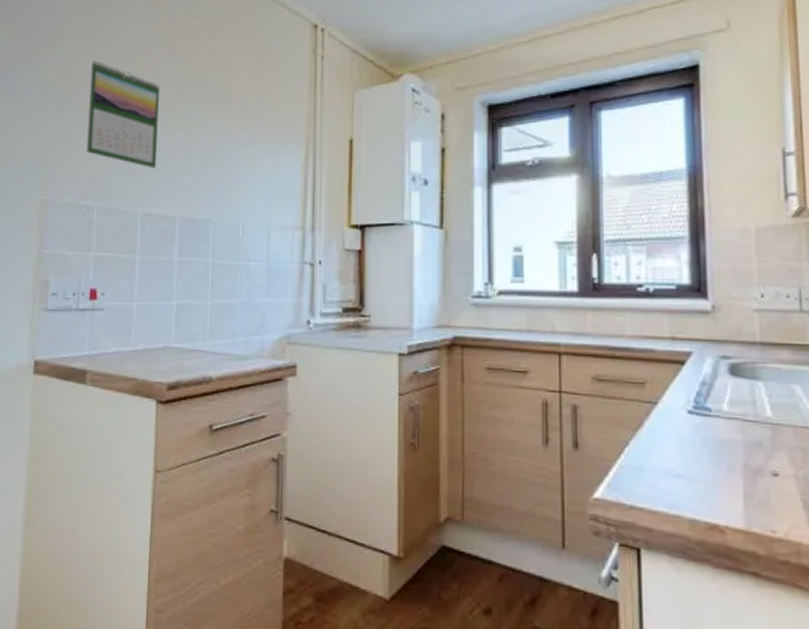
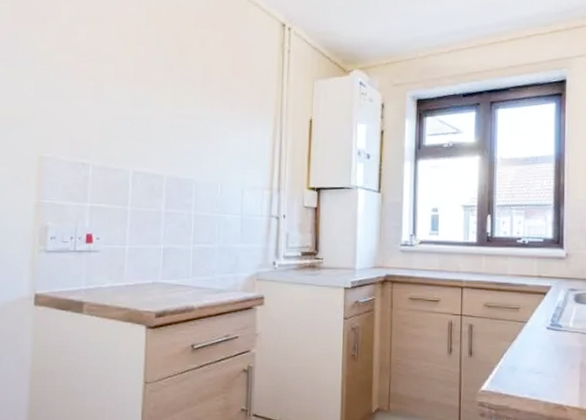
calendar: present [86,60,160,168] -> none [82,37,149,134]

